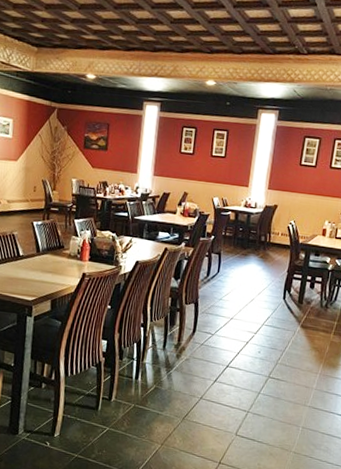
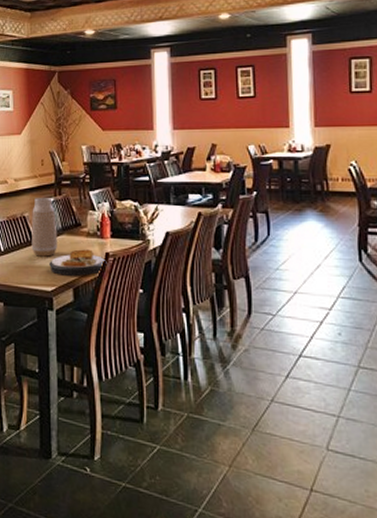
vase: none [17,220,42,272] -> present [31,198,57,257]
plate: none [32,268,83,291] -> present [49,249,107,276]

